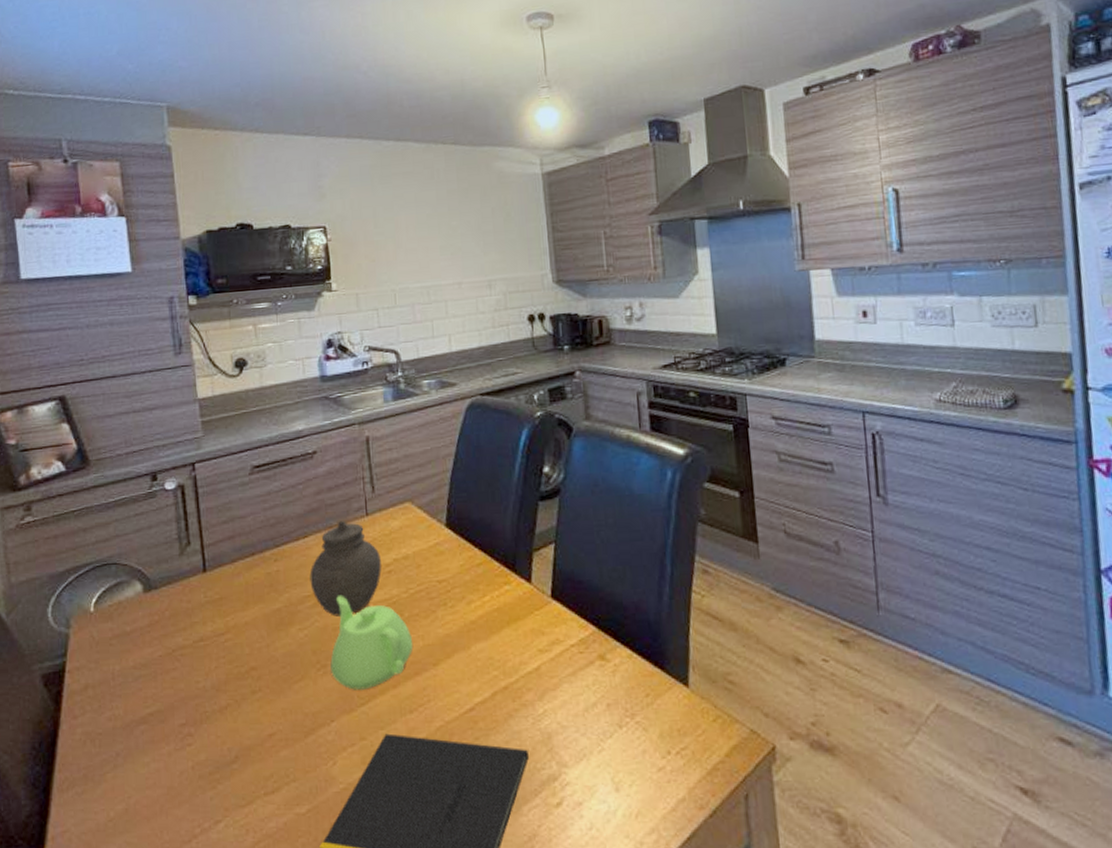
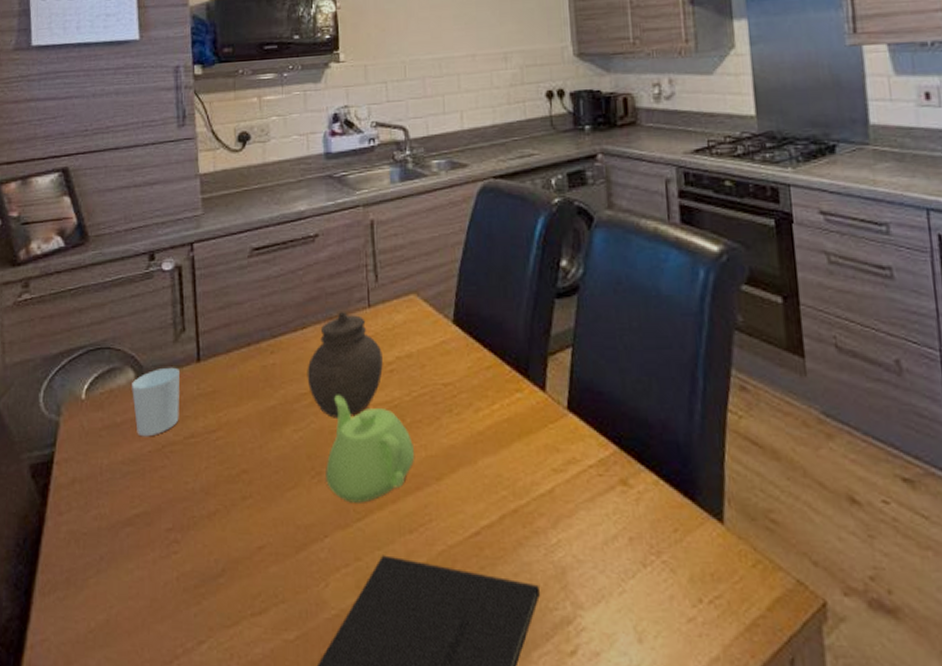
cup: none [140,578,188,643] -> present [132,367,179,437]

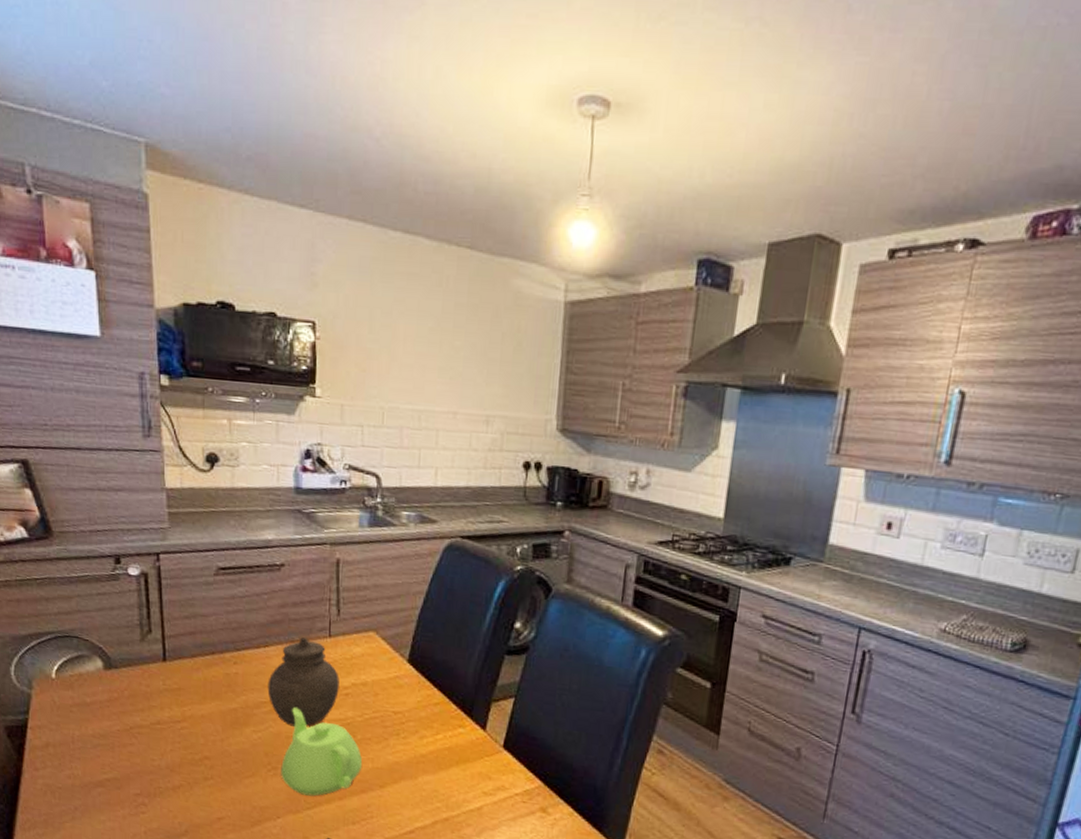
cup: present [132,367,179,437] -> none [100,661,146,718]

